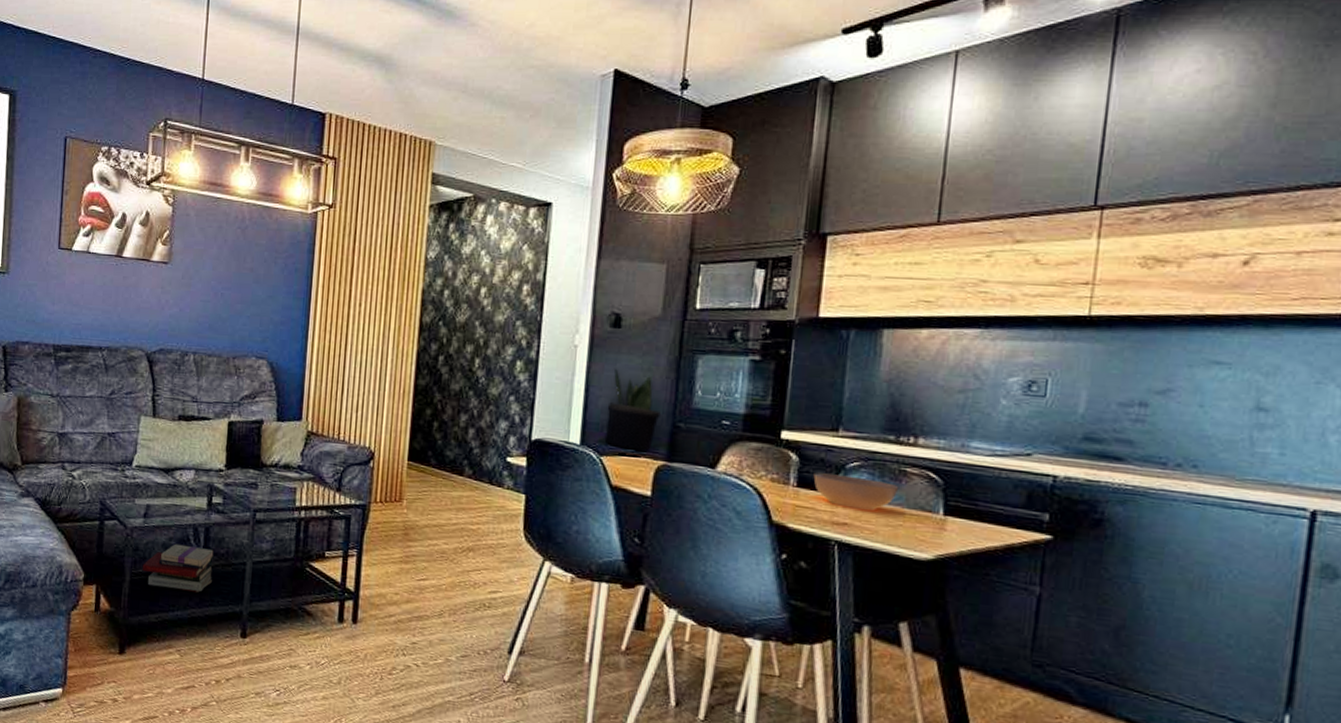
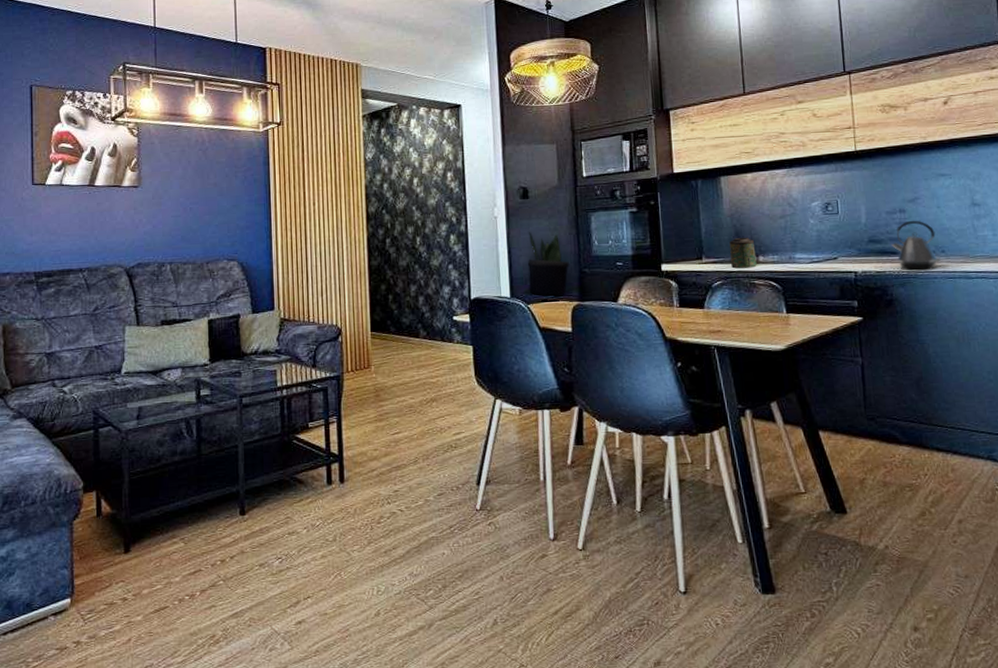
books: present [142,543,214,594] -> none [139,438,209,483]
bowl: present [813,473,899,511] -> none [690,293,752,319]
canister: none [877,410,916,452] -> present [729,237,757,269]
kettle: none [1116,418,1189,487] -> present [891,220,941,270]

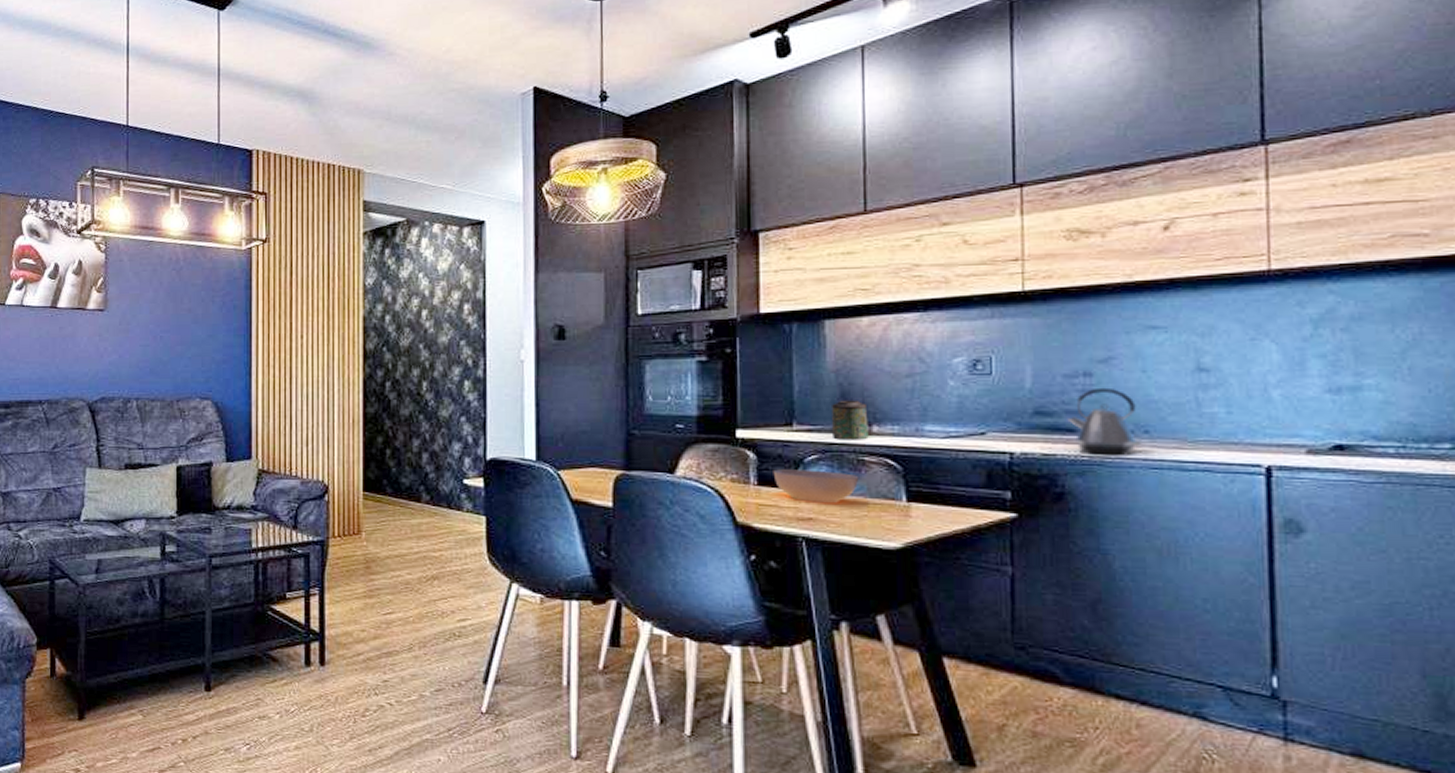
planter: present [528,232,569,297] -> none [561,381,614,463]
bowl: none [690,293,752,319] -> present [773,469,860,504]

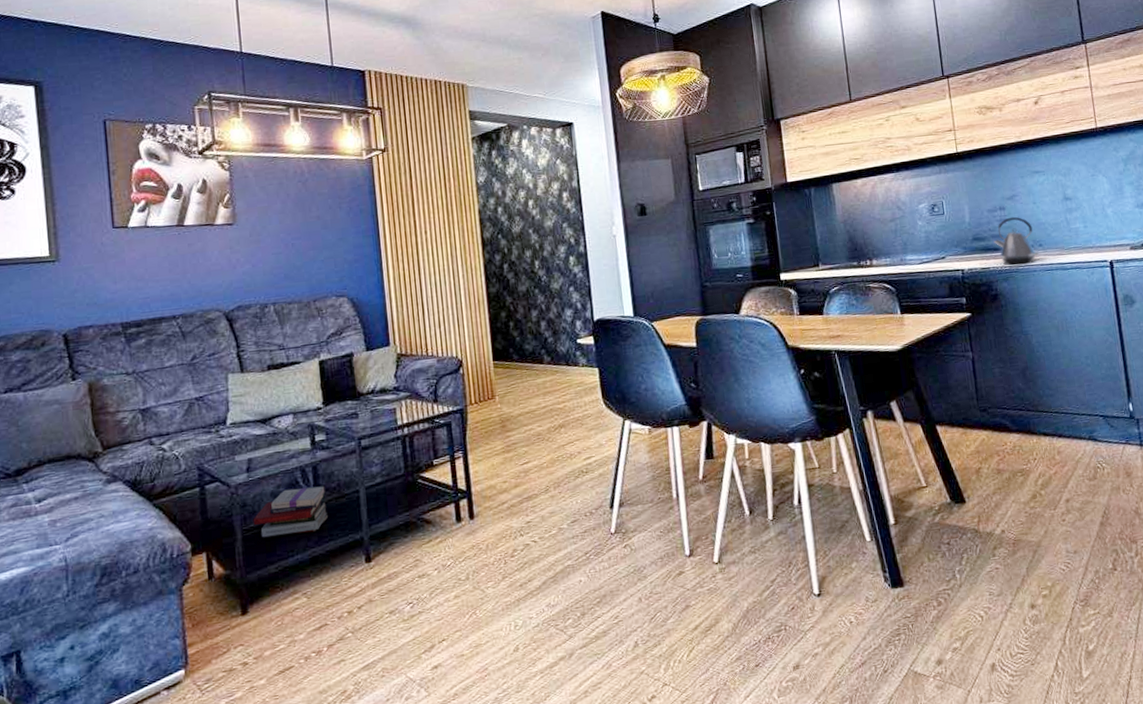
books: none [97,598,172,648] -> present [253,486,329,538]
bowl: present [773,469,860,504] -> none [809,298,868,324]
canister: present [832,399,869,440] -> none [844,242,871,274]

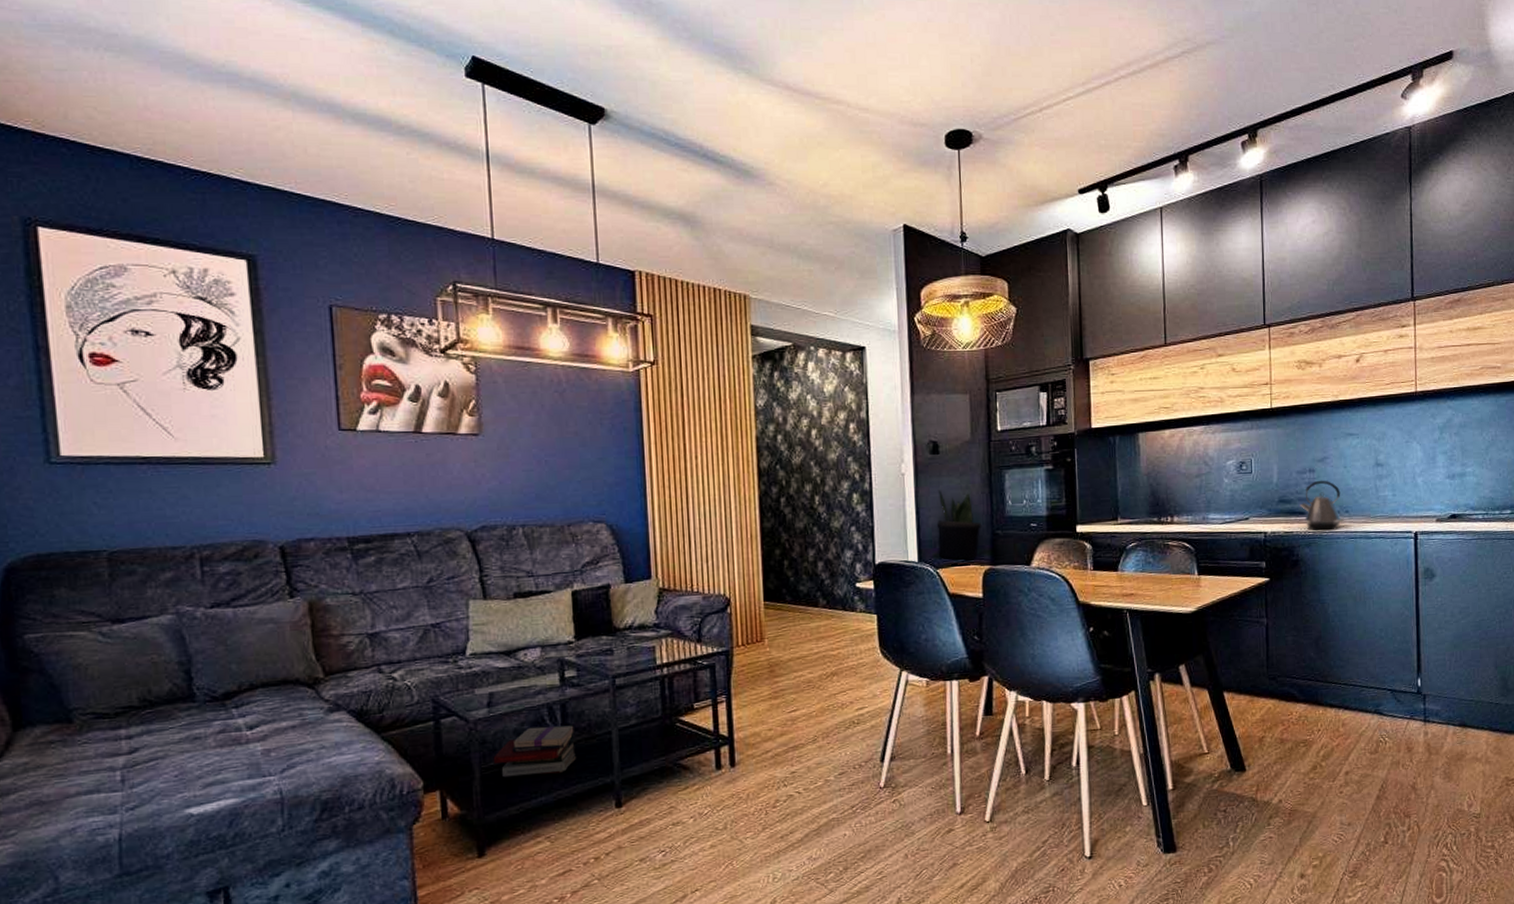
planter: none [649,249,691,313] -> present [938,491,981,561]

